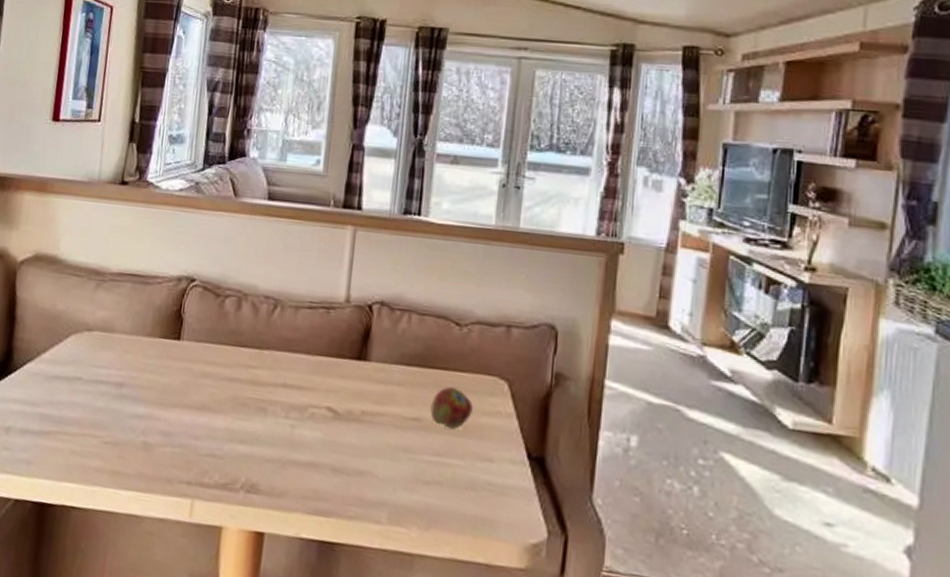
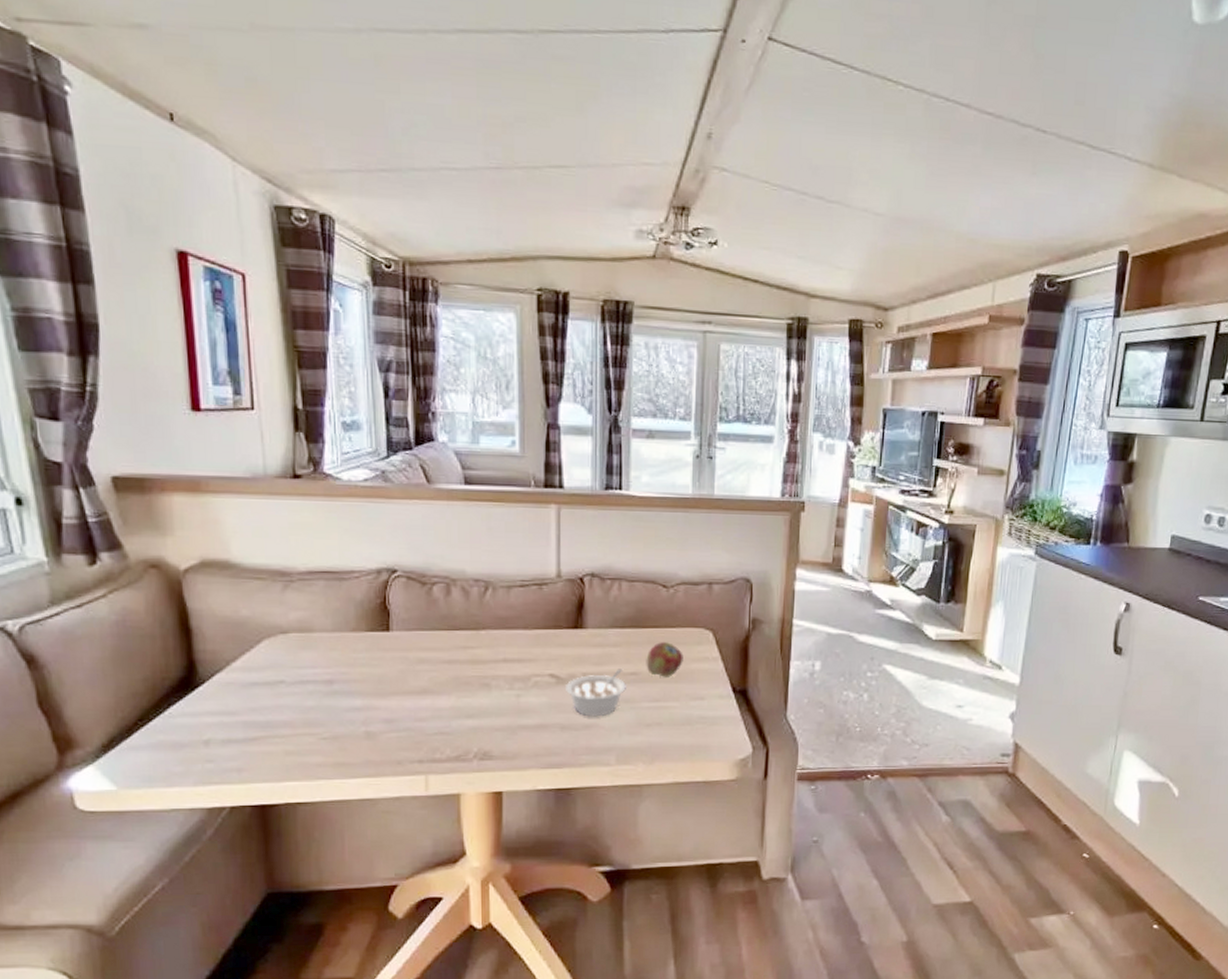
legume: none [342,411,408,464] -> present [566,669,628,717]

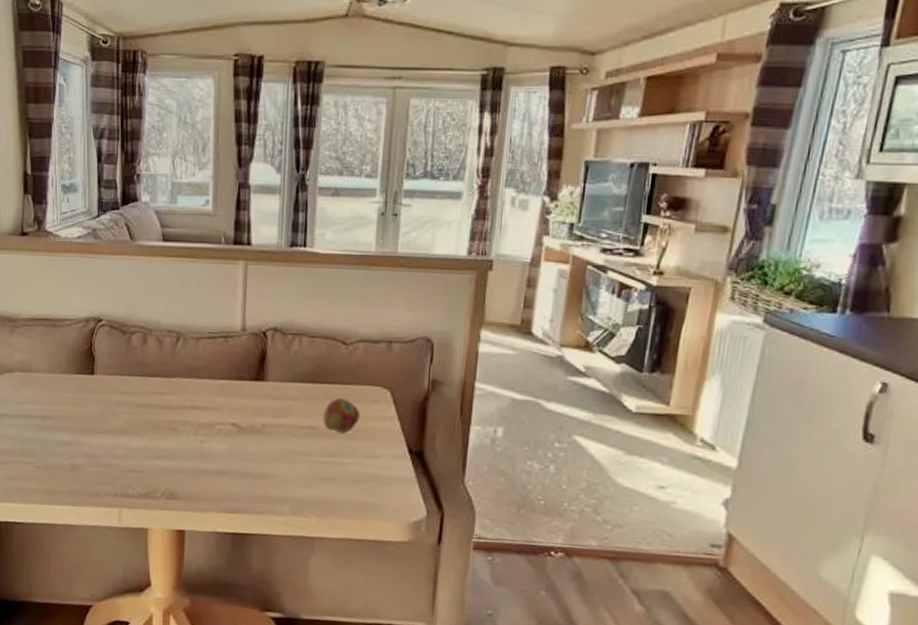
legume: present [566,669,628,717] -> none [246,422,304,467]

